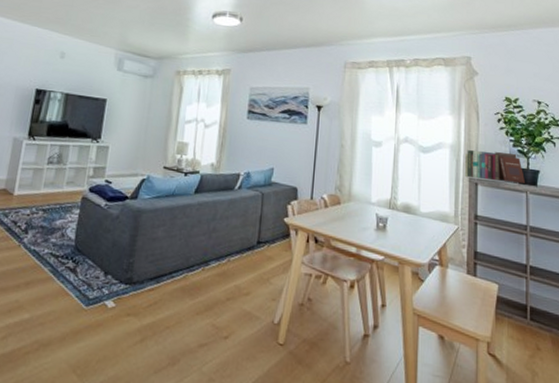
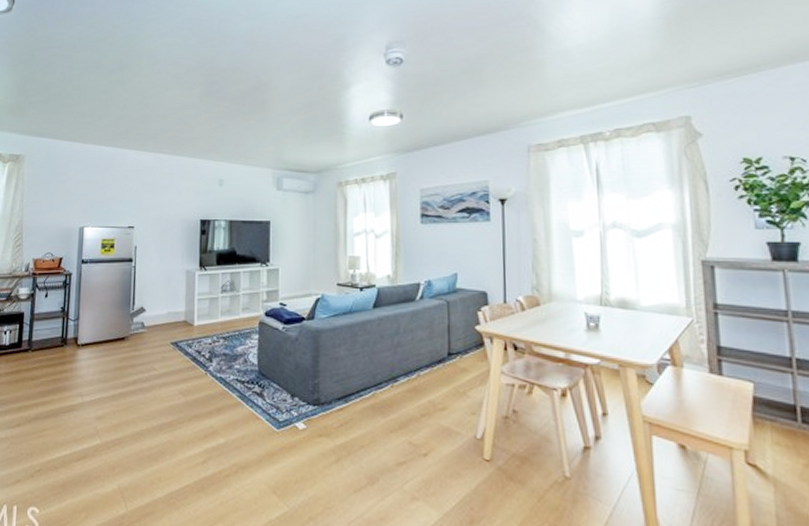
books: present [464,149,526,185] -> none [692,225,782,261]

